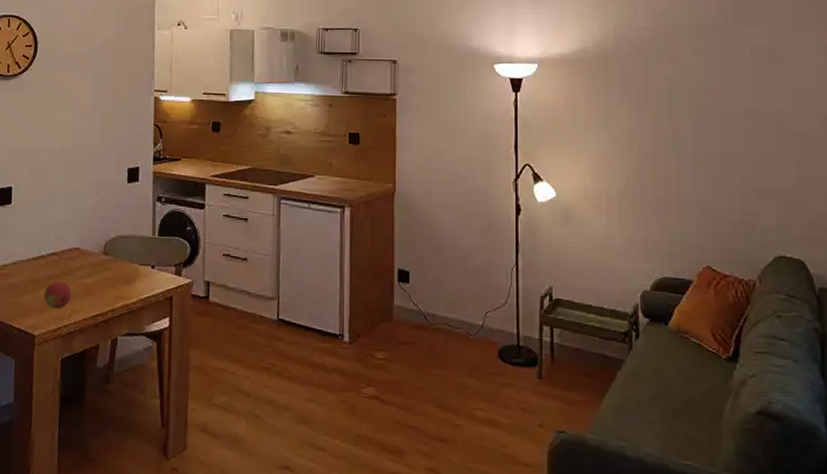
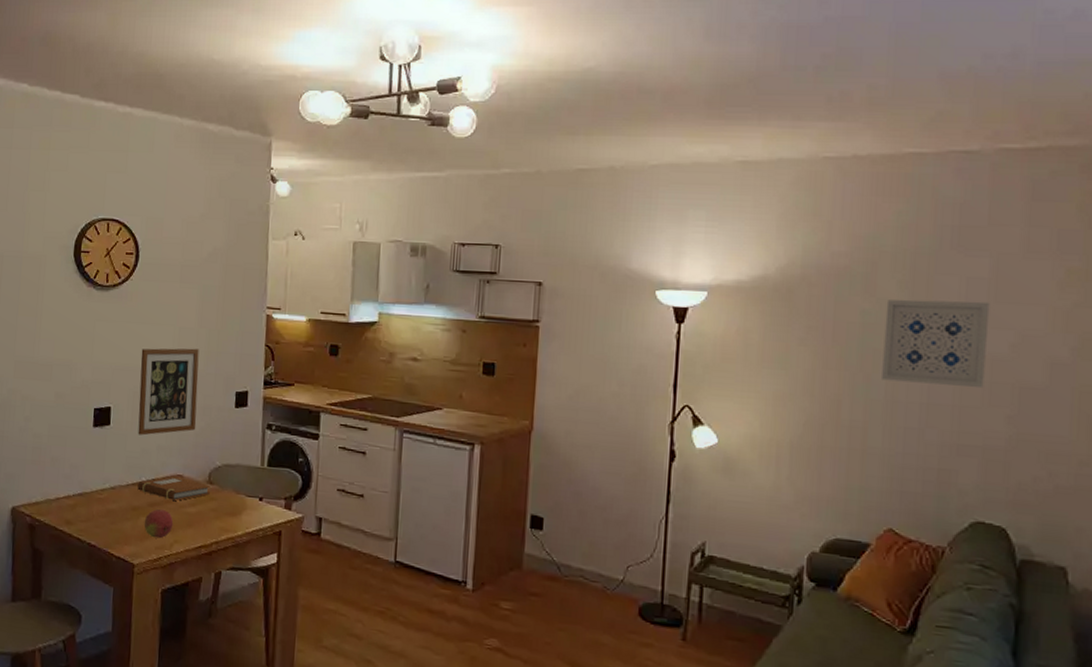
picture frame: none [37,130,94,212] -> present [137,348,199,436]
notebook: none [37,250,106,272] -> present [137,476,211,501]
wall art: none [686,65,773,140] -> present [882,299,990,389]

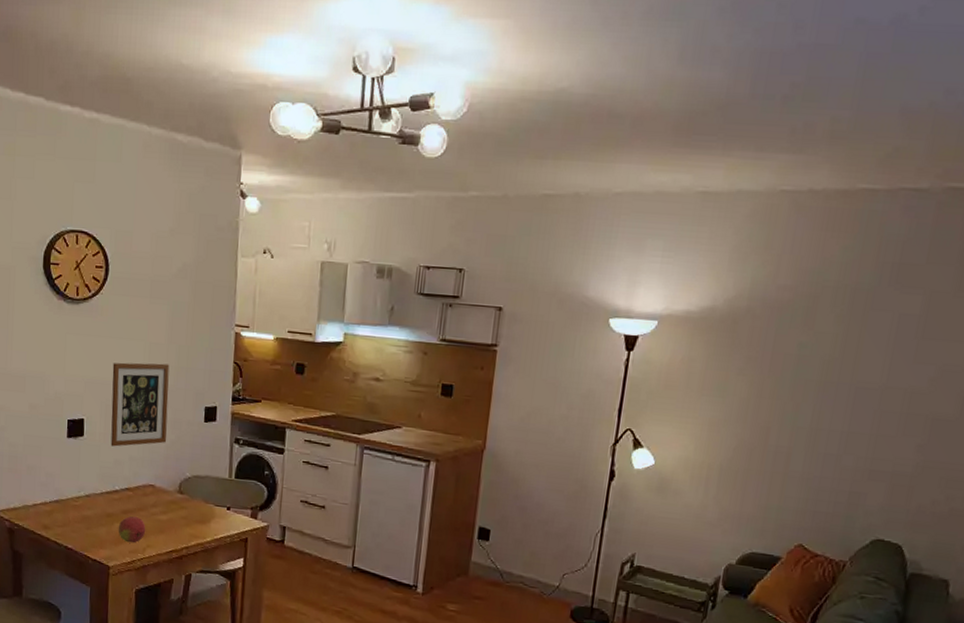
notebook: present [137,476,211,501] -> none [111,486,181,509]
wall art: present [882,299,990,389] -> none [809,333,917,419]

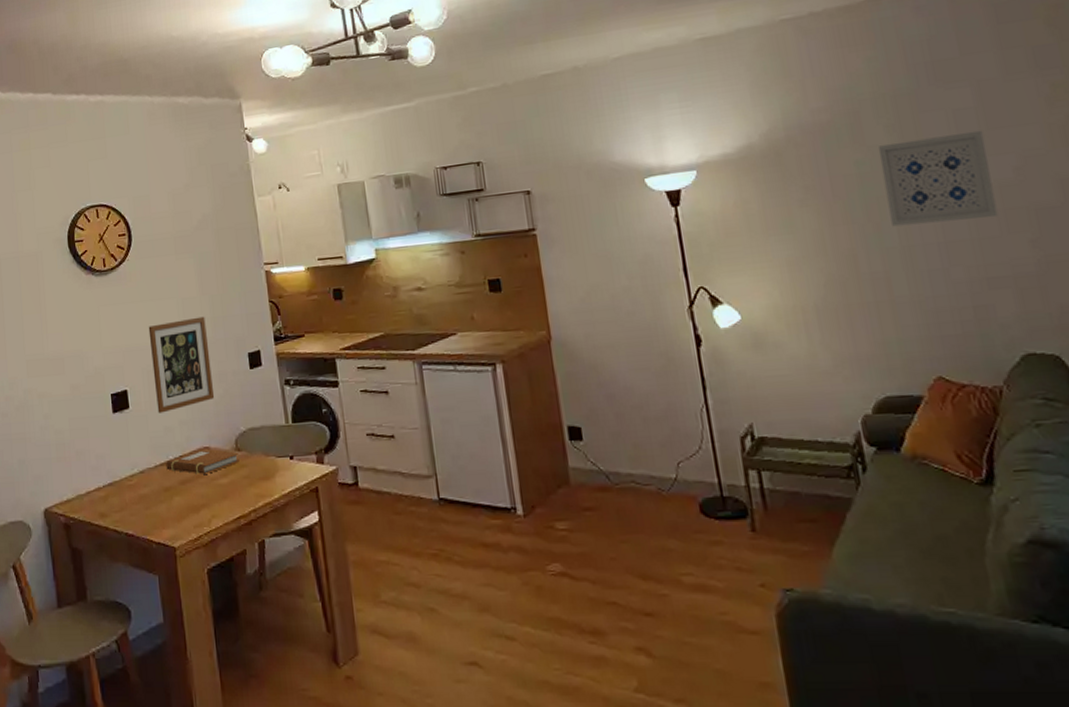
notebook: none [111,486,181,509] -> present [166,449,240,474]
fruit: present [118,515,146,543] -> none [178,485,208,517]
wall art: none [809,333,917,419] -> present [877,130,998,227]

